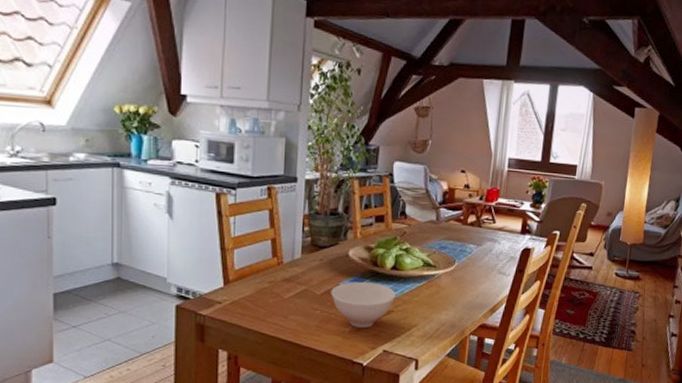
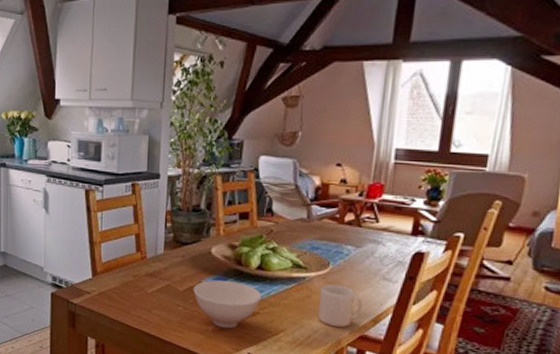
mug: none [445,280,483,319] -> present [317,284,363,328]

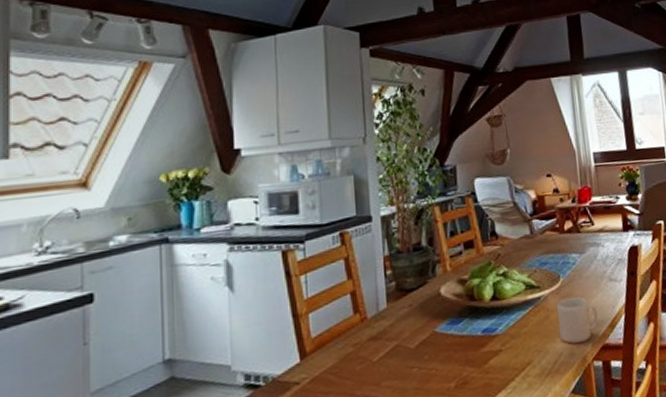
bowl: present [193,280,262,329] -> none [426,320,502,381]

